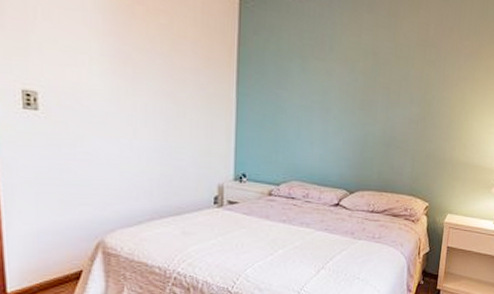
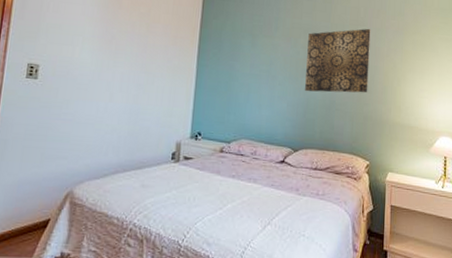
wall art: none [363,50,441,129] -> present [305,28,371,93]

